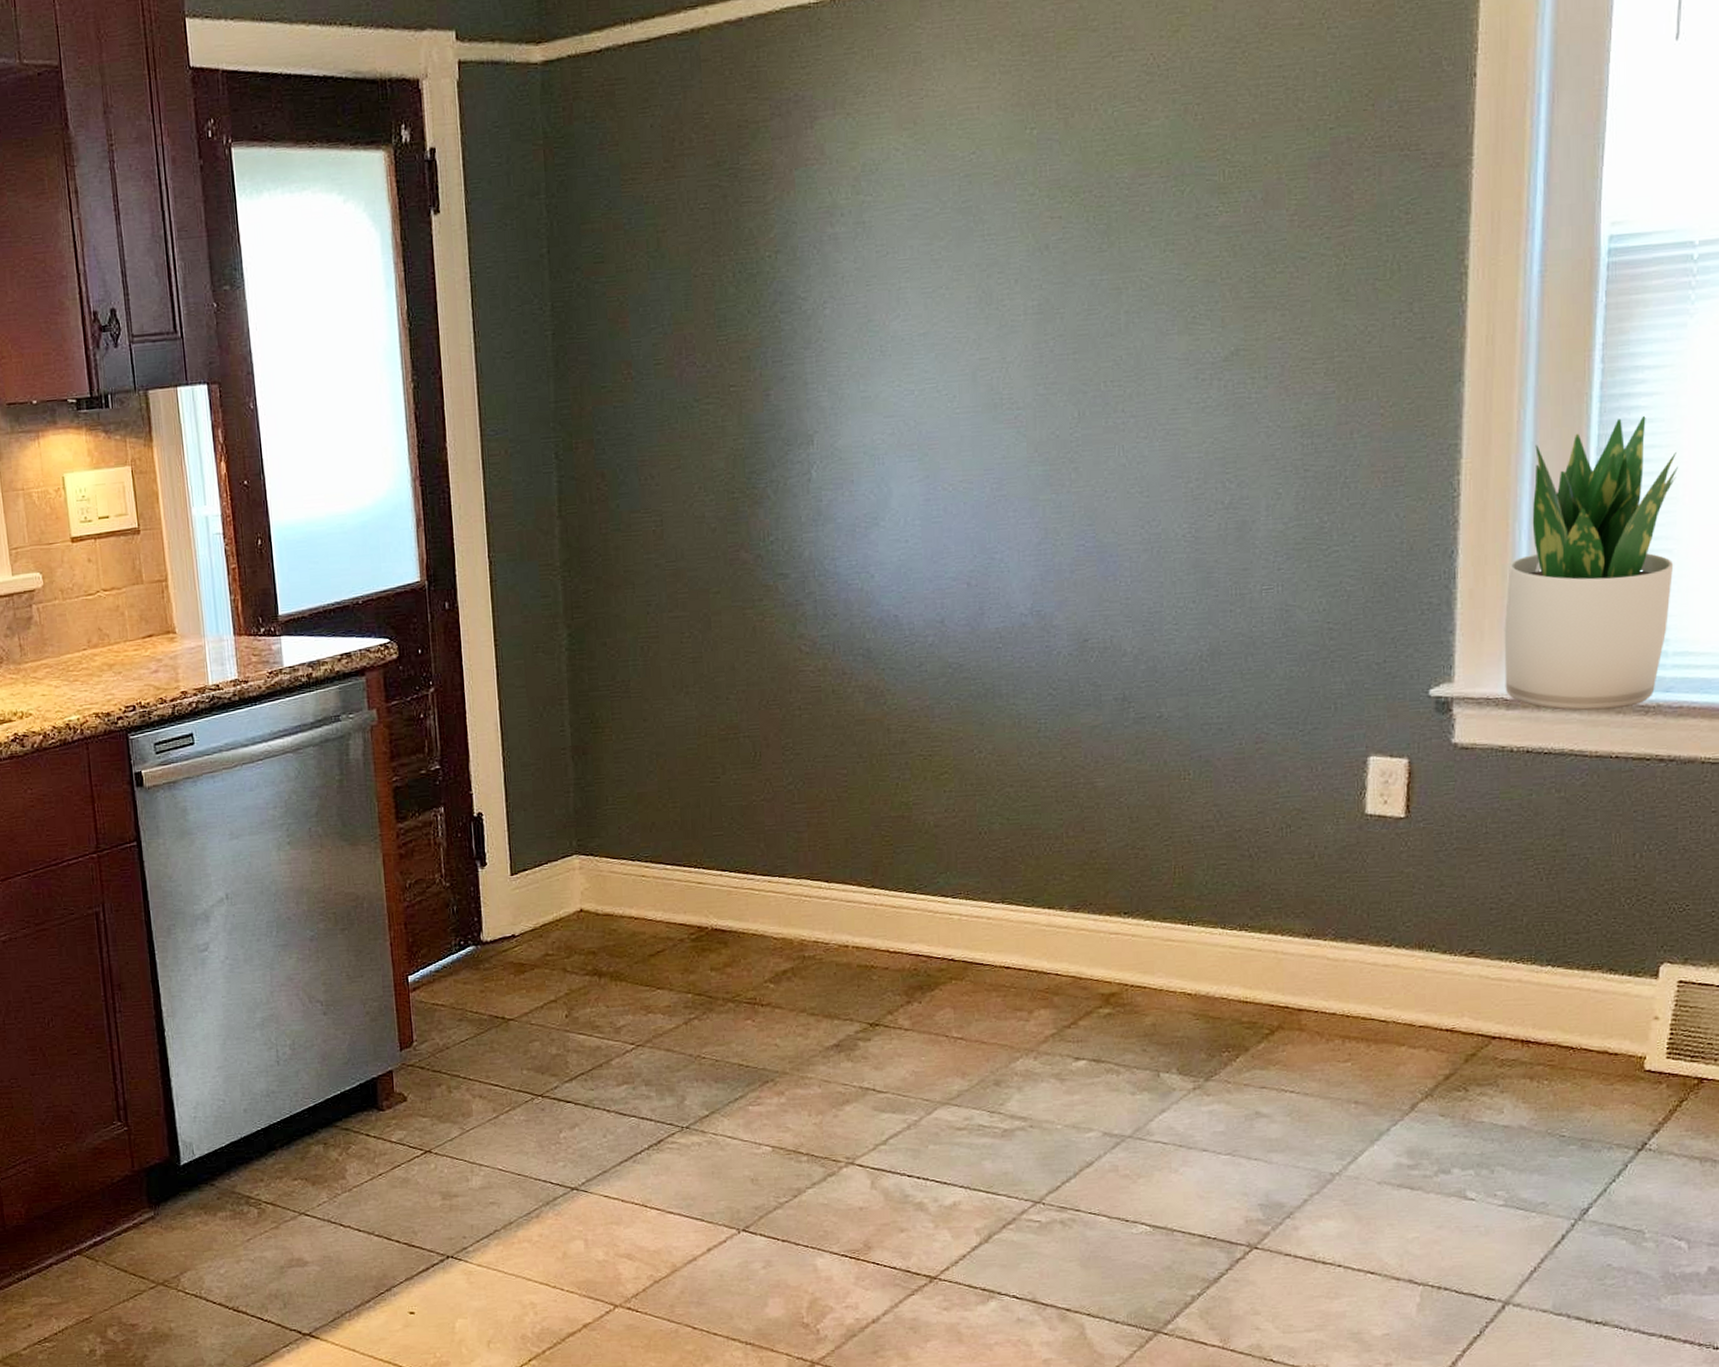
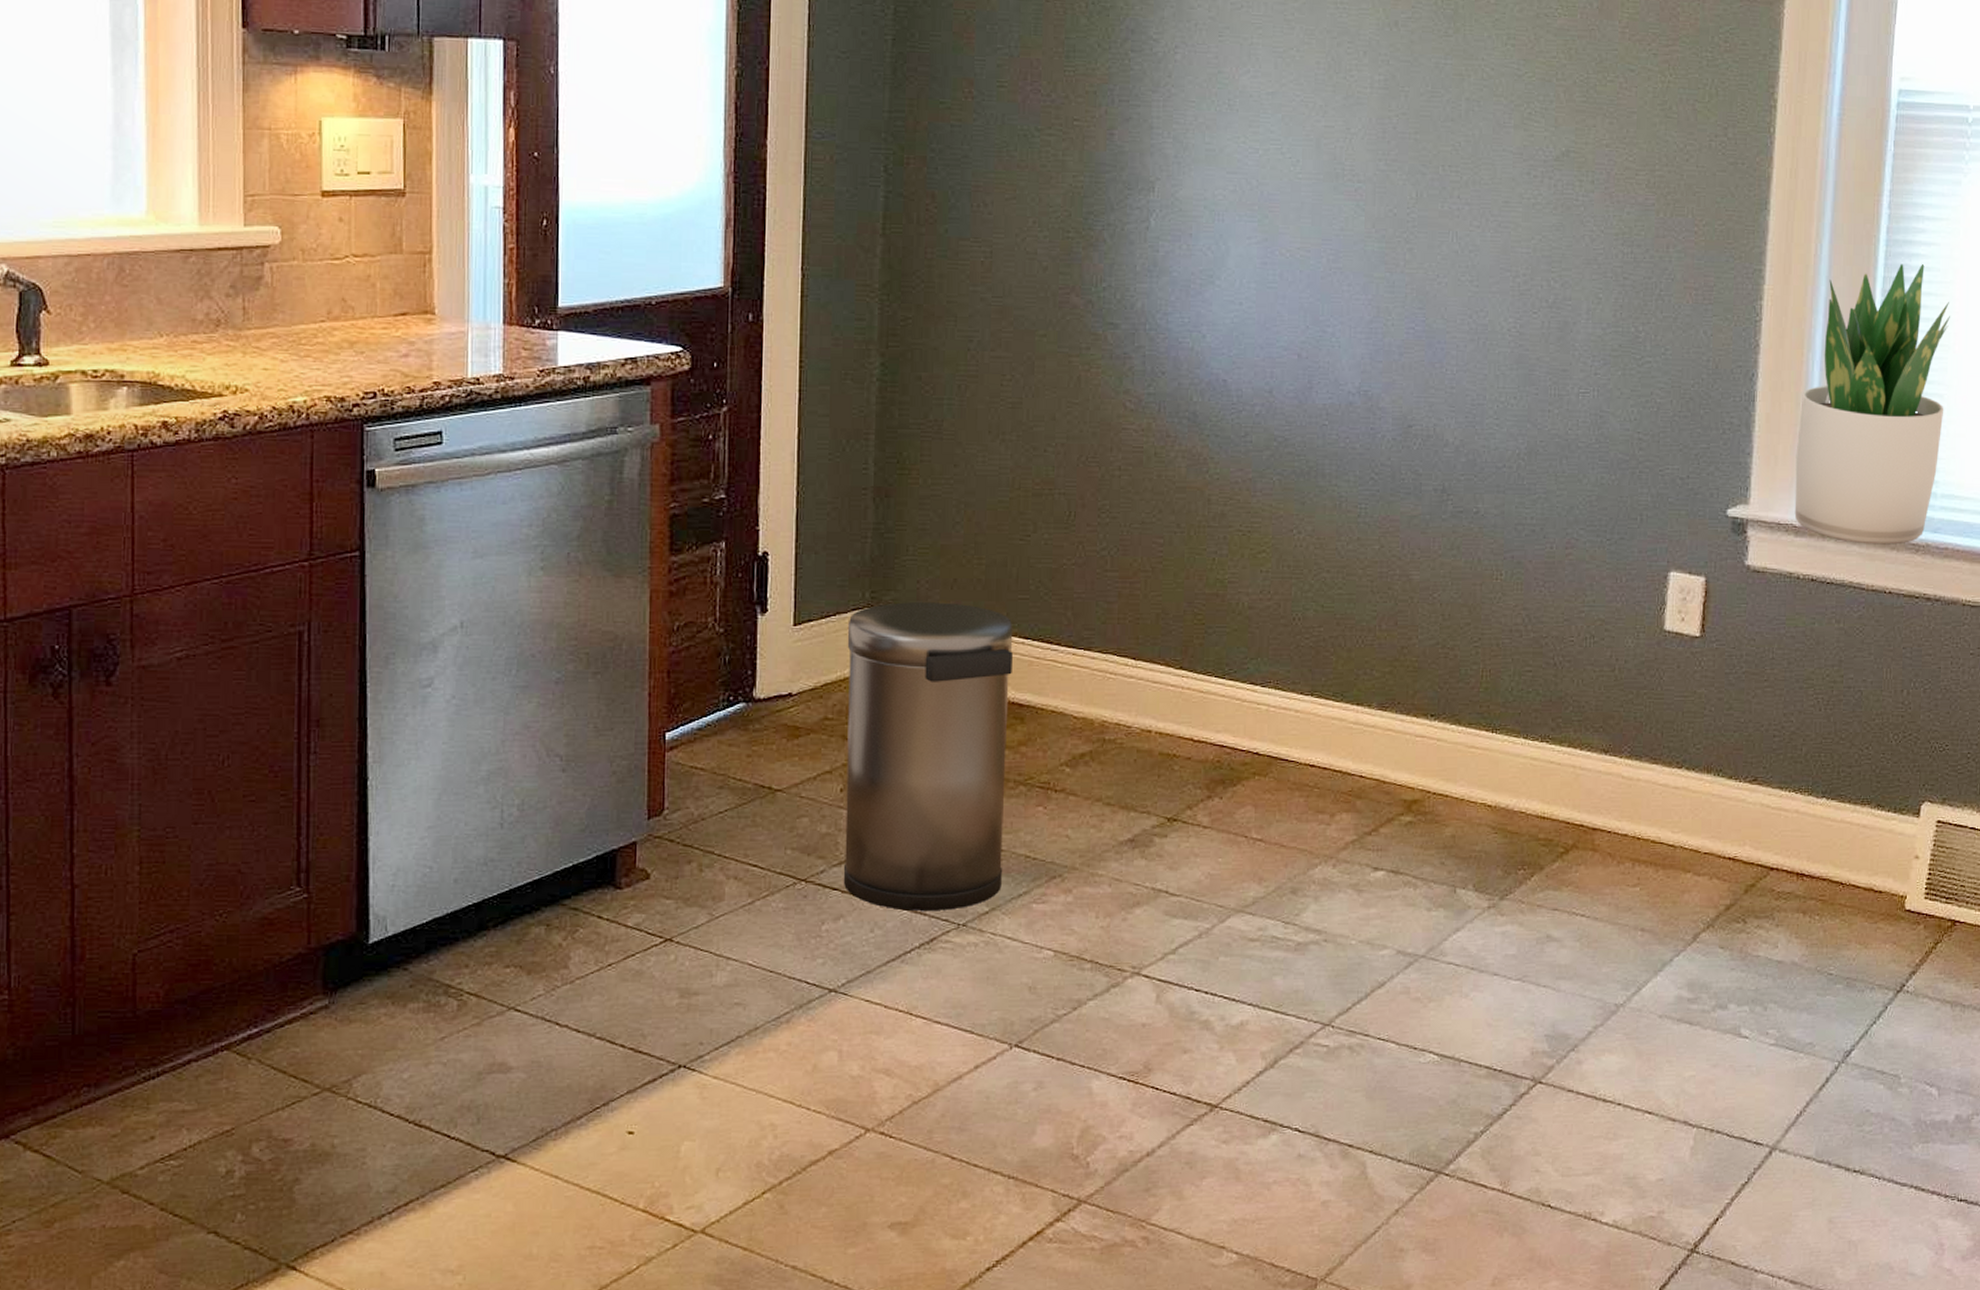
pedal bin: none [559,844,719,1117] -> present [843,602,1013,911]

